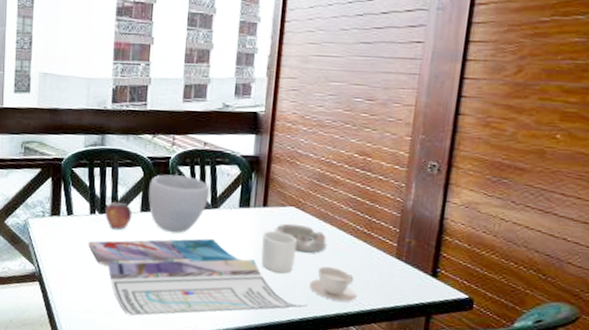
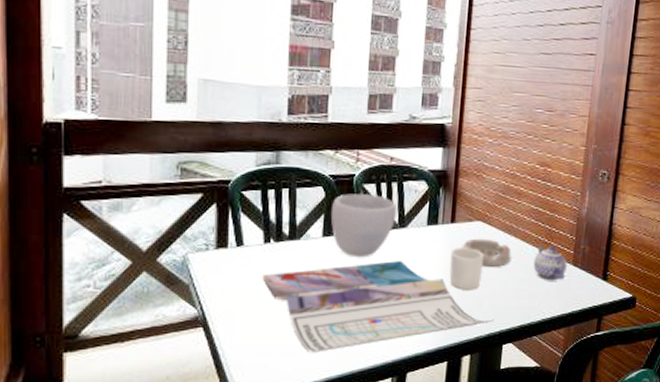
fruit: present [105,201,133,229] -> none [282,227,313,258]
teacup: present [309,266,357,302] -> none [496,279,539,312]
teapot: none [351,235,390,272] -> present [533,245,567,280]

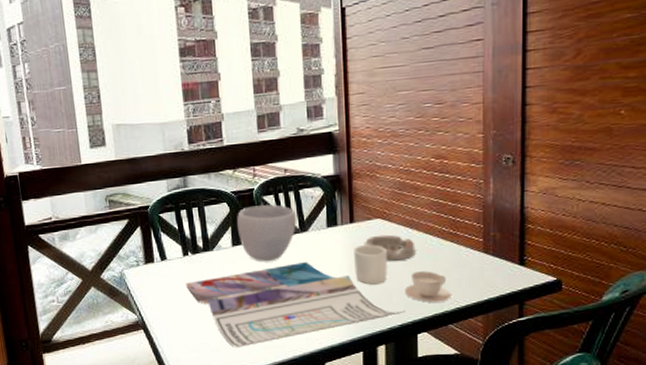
teacup: none [496,279,539,312] -> present [405,271,451,303]
teapot: present [533,245,567,280] -> none [440,235,477,269]

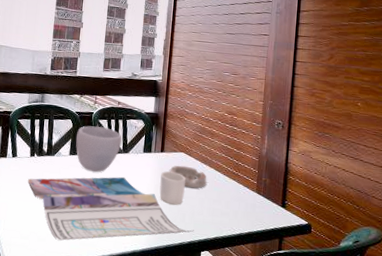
teacup: present [405,271,451,303] -> none [195,199,230,228]

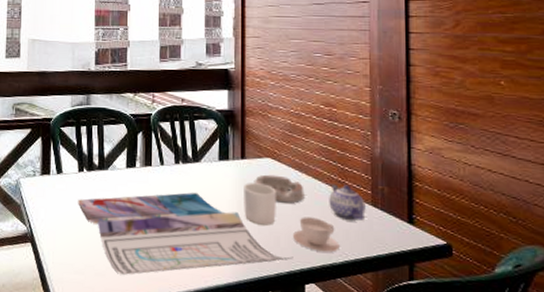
bowl: present [76,126,122,172] -> none [133,130,191,187]
teacup: none [195,199,230,228] -> present [293,217,340,252]
teapot: none [224,175,252,204] -> present [329,184,366,221]

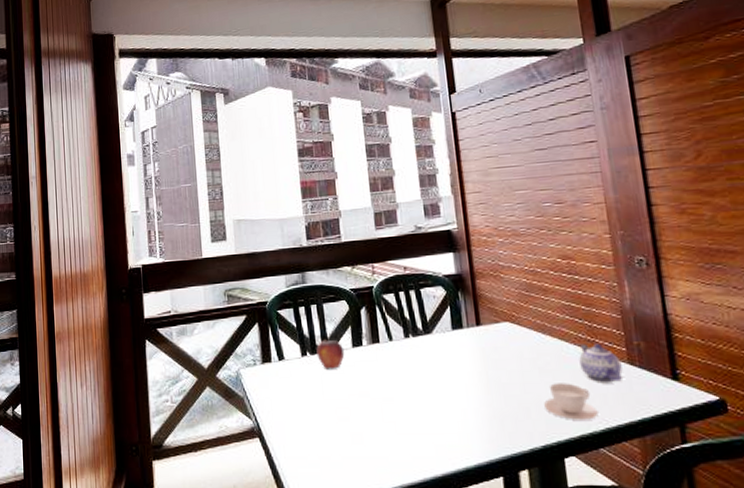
folded map: present [78,192,293,275] -> none [304,368,548,464]
fruit: none [93,158,119,186] -> present [316,339,345,369]
mug: present [244,183,276,225] -> none [483,351,523,396]
ashtray: present [254,174,304,203] -> none [493,340,552,370]

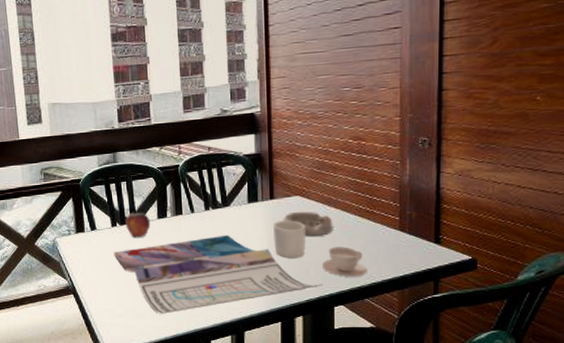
folded map: none [304,368,548,464] -> present [114,235,323,314]
mug: none [483,351,523,396] -> present [273,220,306,258]
ashtray: none [493,340,552,370] -> present [283,211,333,236]
teapot: present [579,343,623,382] -> none [357,213,393,246]

